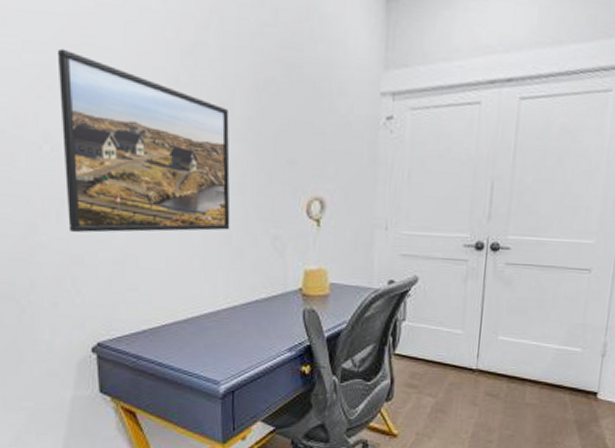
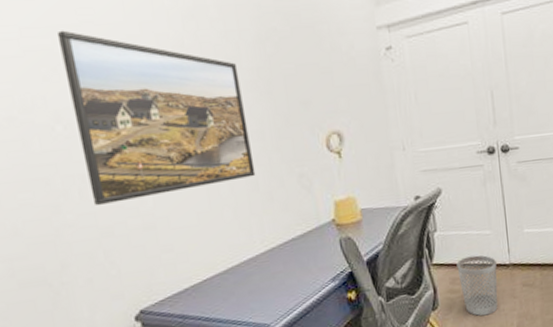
wastebasket: none [419,353,462,417] -> present [456,255,498,316]

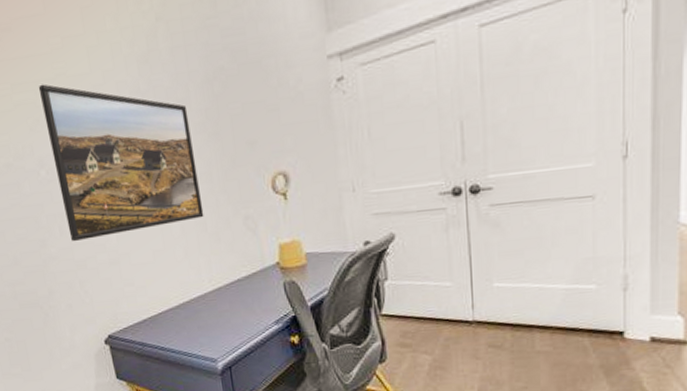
wastebasket: present [456,255,498,316] -> none [409,308,457,375]

